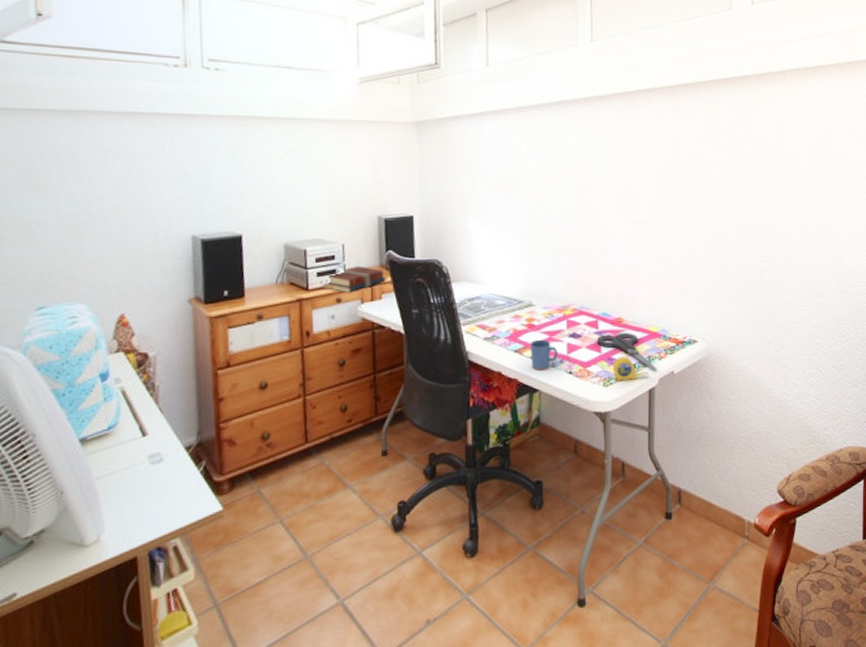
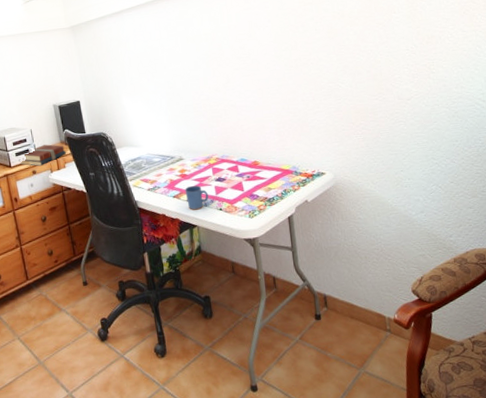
scissors: present [597,333,657,372] -> none [239,172,293,202]
tape measure: present [612,357,649,381] -> none [254,192,287,212]

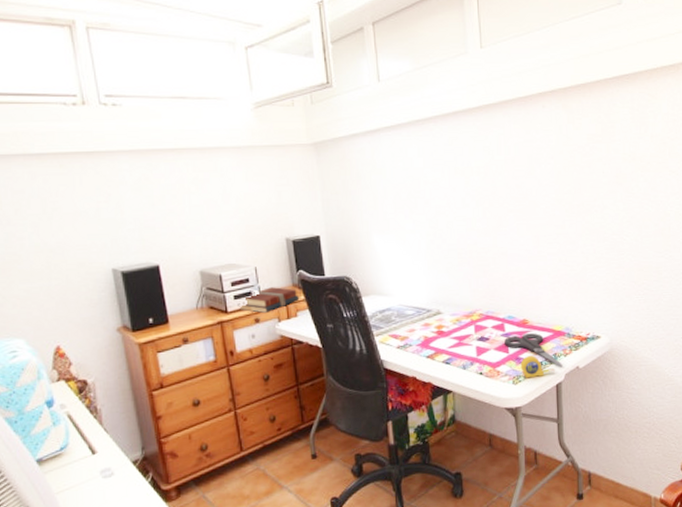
mug: present [185,185,209,210] -> none [441,344,468,373]
scissors: none [239,172,293,202] -> present [504,333,563,368]
tape measure: none [254,192,287,212] -> present [520,356,556,379]

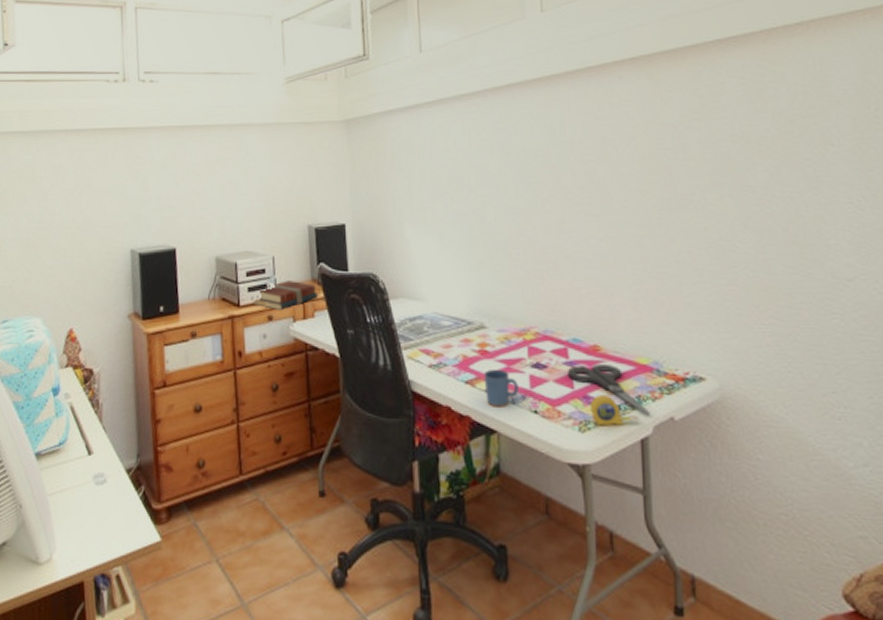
mug: none [441,344,468,373] -> present [483,369,518,407]

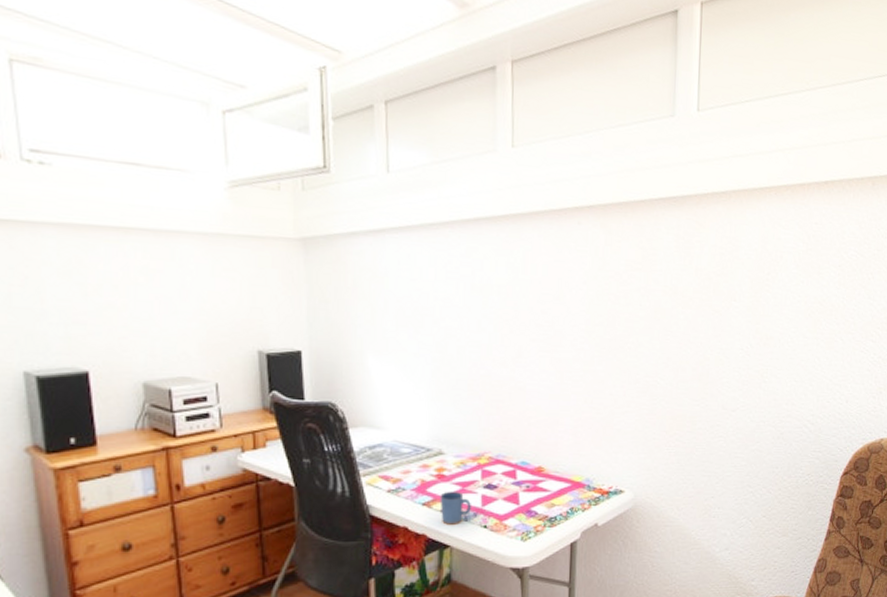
books: present [252,281,317,311] -> none [192,409,269,441]
scissors: present [568,364,651,417] -> none [515,483,580,524]
tape measure: present [589,395,640,426] -> none [531,509,571,535]

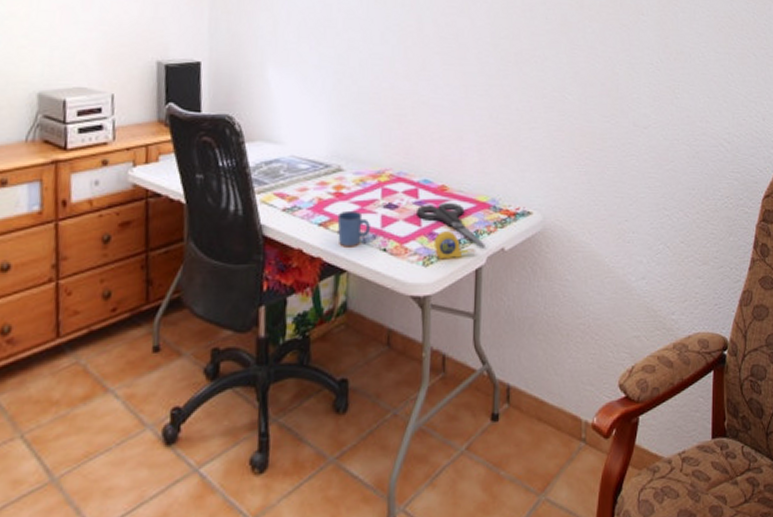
scissors: none [515,483,580,524] -> present [417,203,485,248]
tape measure: none [531,509,571,535] -> present [433,231,476,260]

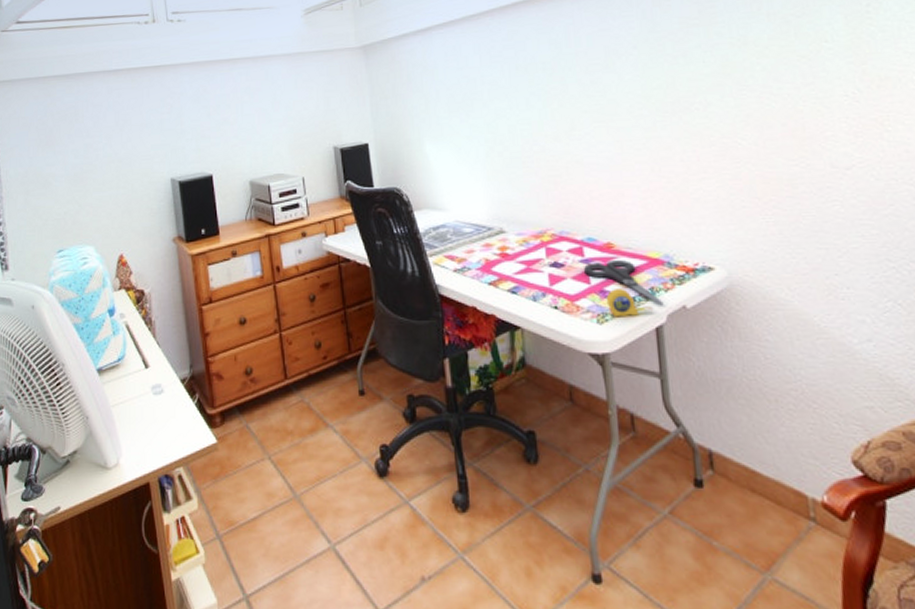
mug: present [337,210,370,247] -> none [505,270,539,305]

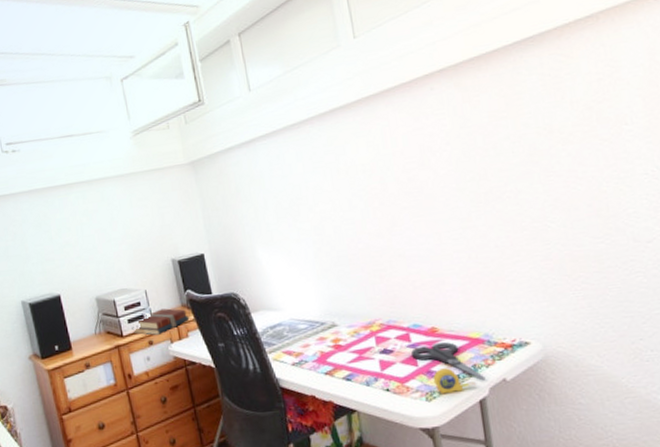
books: none [286,199,346,228] -> present [133,308,189,336]

